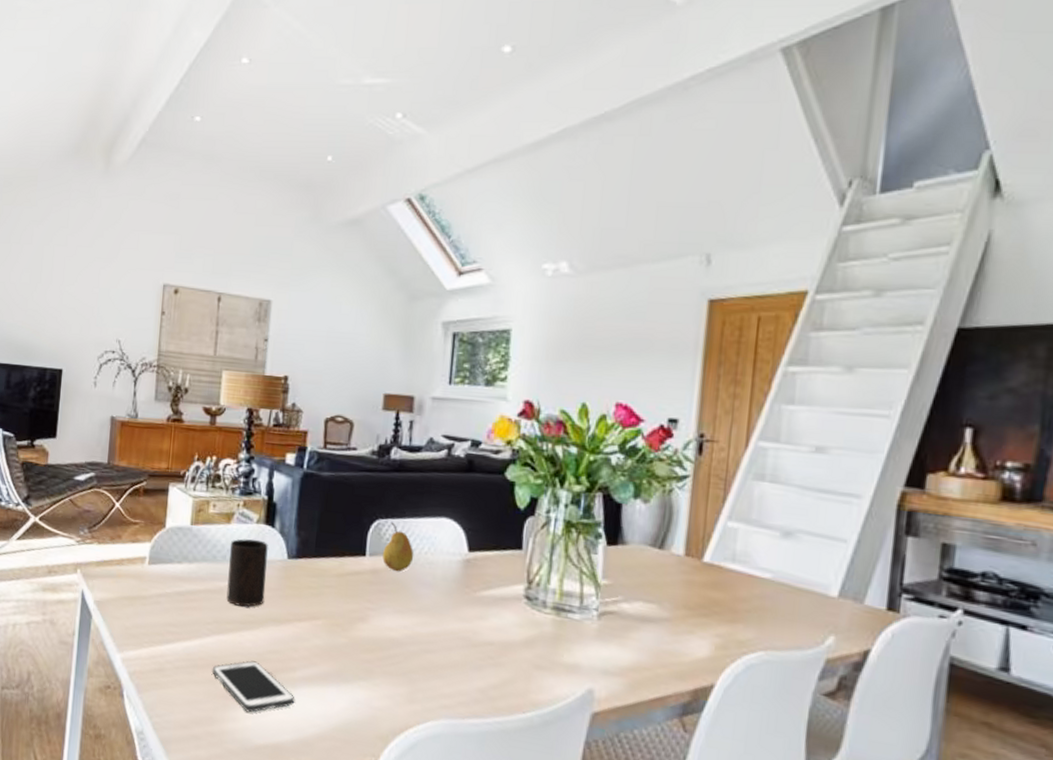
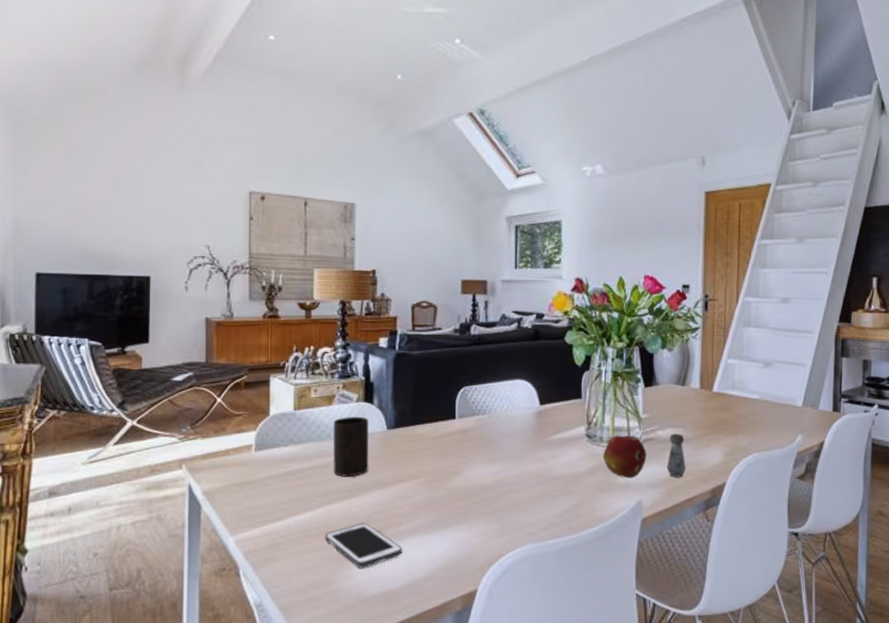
fruit: present [382,522,414,572] -> none [470,387,496,429]
fruit: none [544,601,605,659] -> present [602,435,647,478]
salt shaker: none [630,609,658,669] -> present [666,434,686,478]

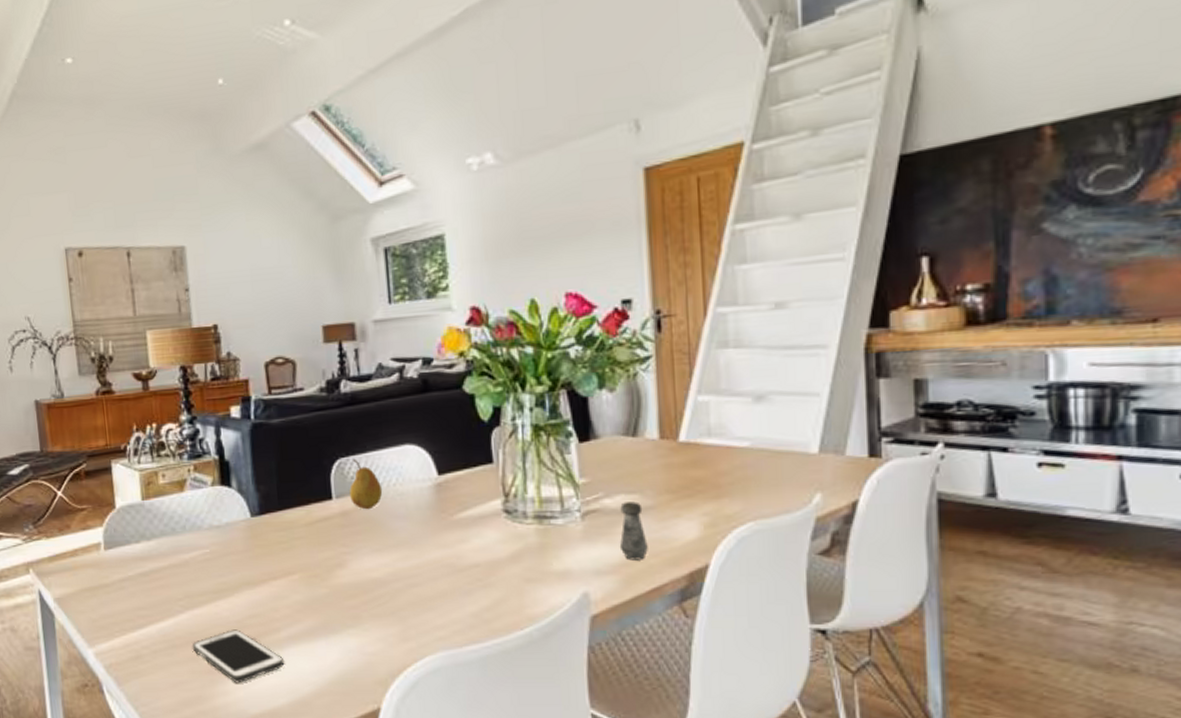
cup: present [333,416,369,477] -> none [187,503,235,576]
fruit: none [470,387,496,429] -> present [349,458,383,510]
fruit: present [602,435,647,478] -> none [528,507,590,564]

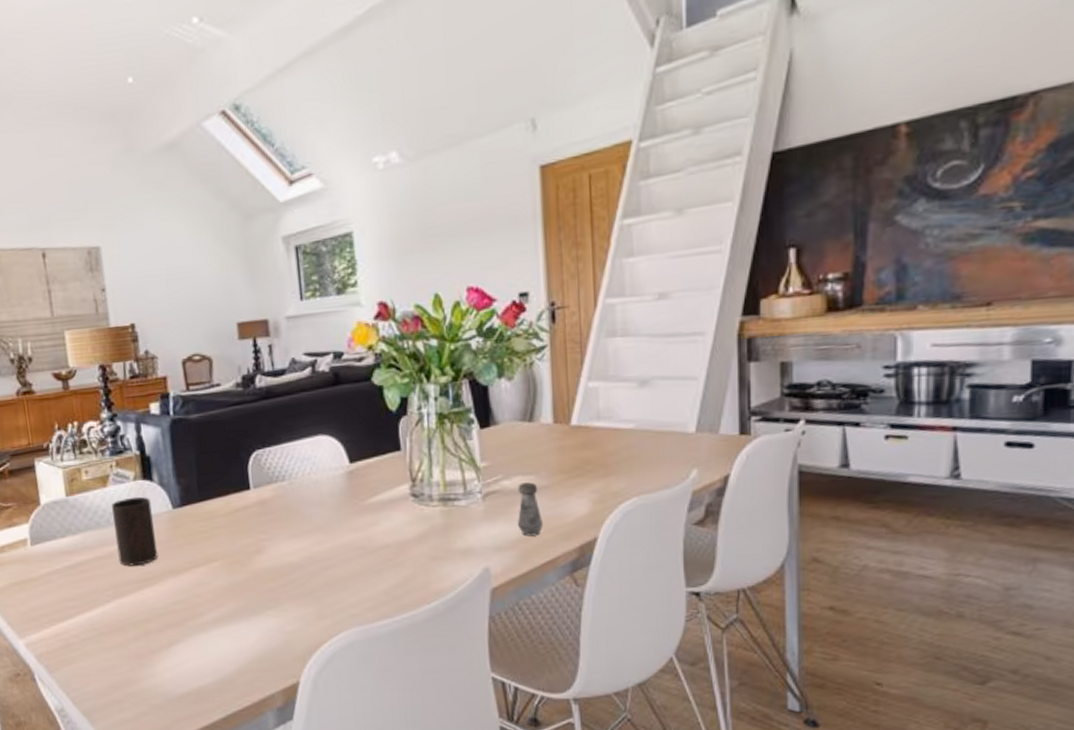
cup: none [187,503,235,576] -> present [111,496,158,566]
cell phone: present [192,629,285,683] -> none [119,615,209,666]
fruit: present [349,458,383,510] -> none [266,450,298,498]

